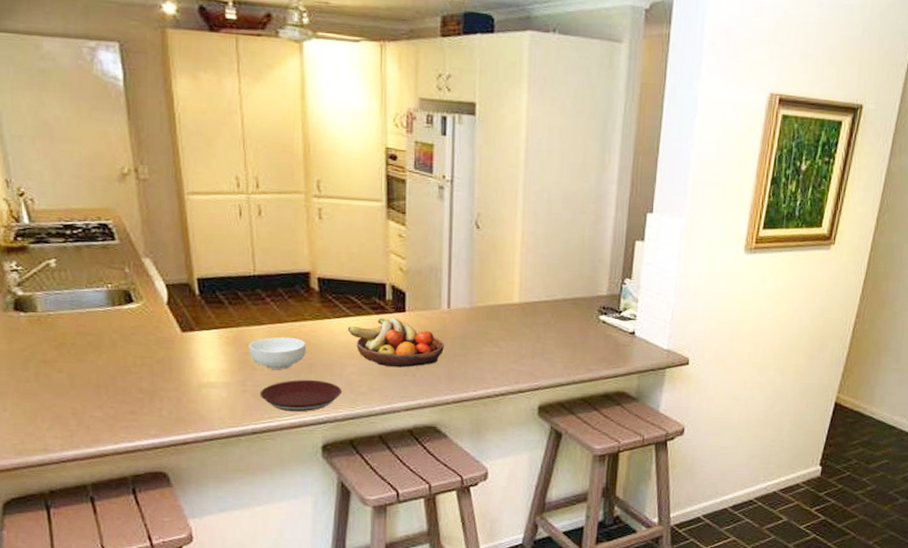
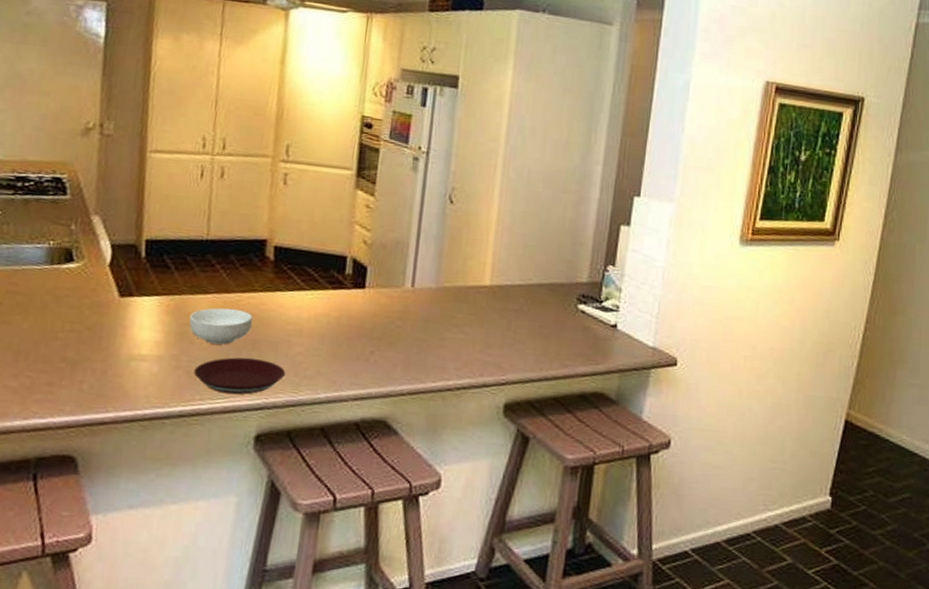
fruit bowl: present [347,317,444,368] -> none [299,293,404,351]

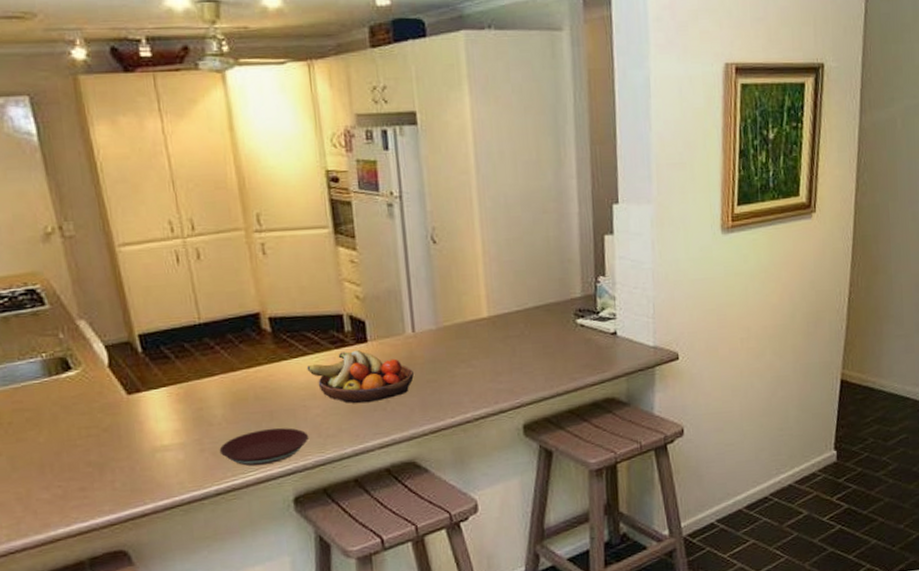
cereal bowl: present [188,308,253,345] -> none [202,385,266,422]
fruit bowl: none [299,293,404,351] -> present [307,349,414,404]

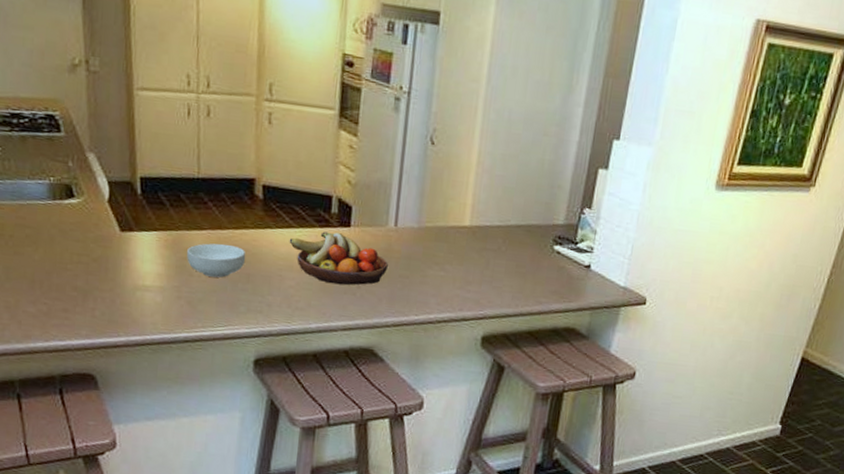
cereal bowl: none [202,385,266,422] -> present [187,243,246,278]
plate: present [219,428,308,466] -> none [194,289,278,323]

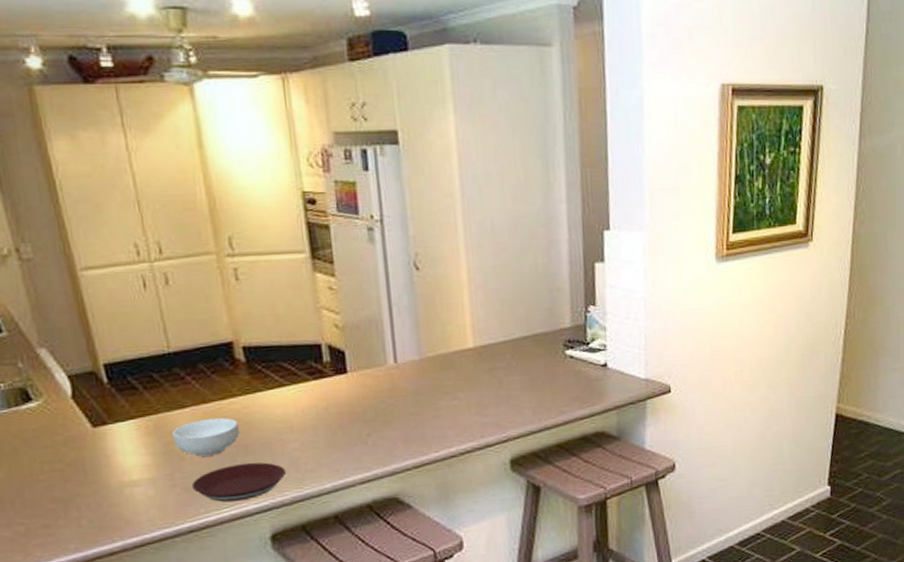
plate: none [194,289,278,323] -> present [191,462,286,502]
fruit bowl: present [289,231,388,285] -> none [283,381,396,438]

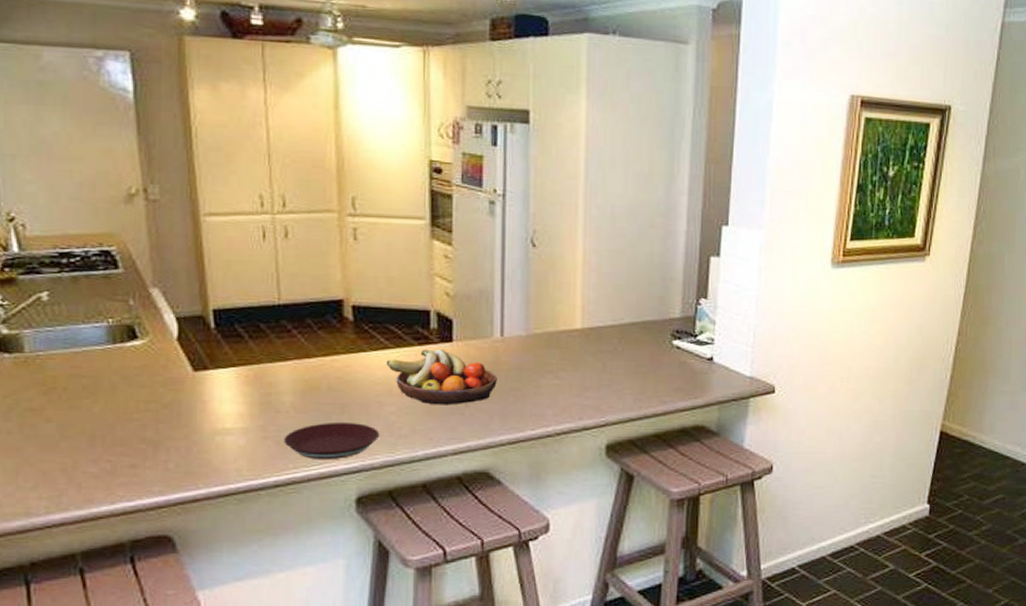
cereal bowl: present [172,417,240,457] -> none [272,373,339,411]
fruit bowl: none [283,381,396,438] -> present [386,348,497,405]

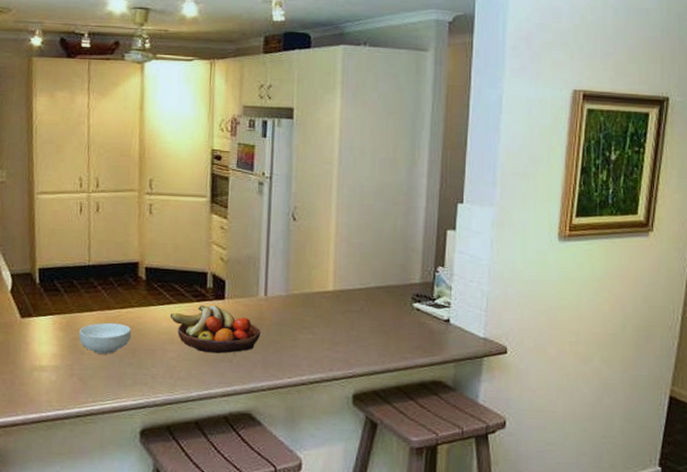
cereal bowl: none [272,373,339,411] -> present [79,322,132,354]
plate: present [283,423,379,460] -> none [85,364,162,396]

